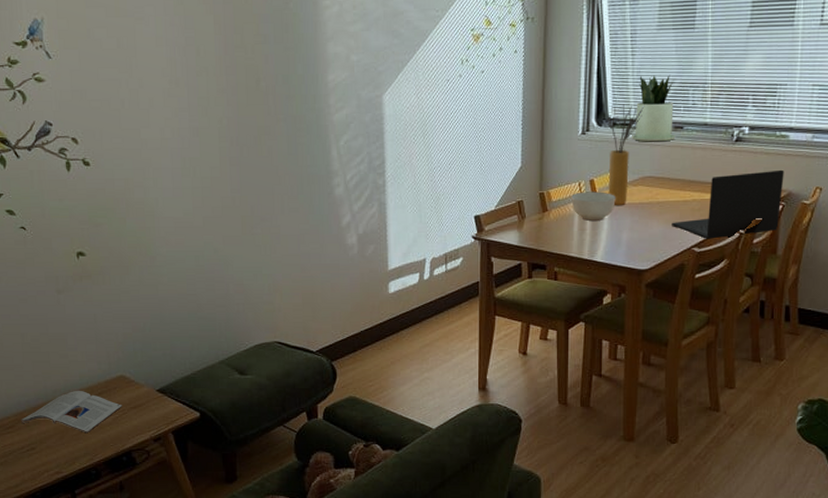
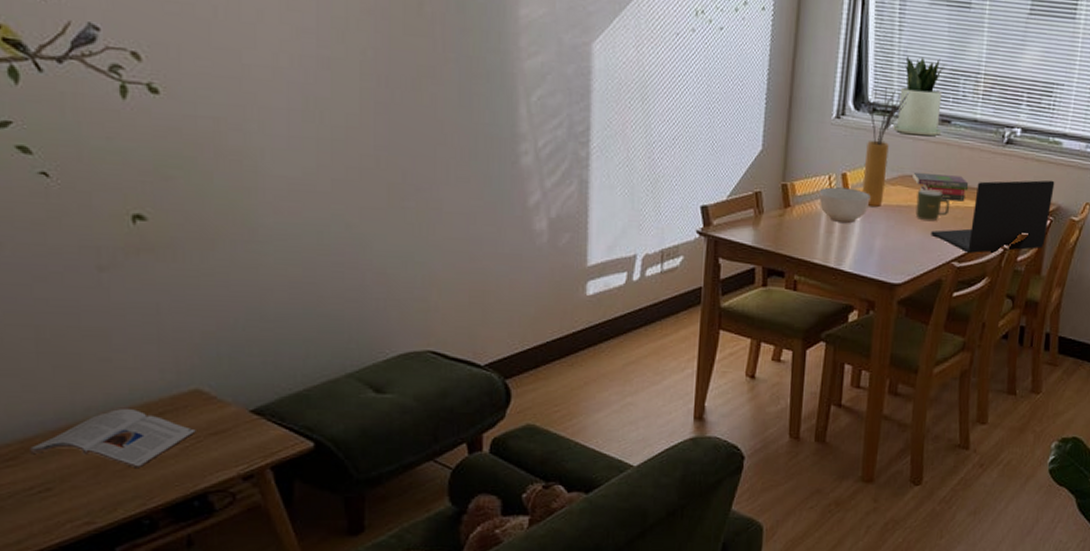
books: none [652,173,703,195] -> present [912,173,969,202]
mug: none [657,187,688,215] -> present [915,189,951,222]

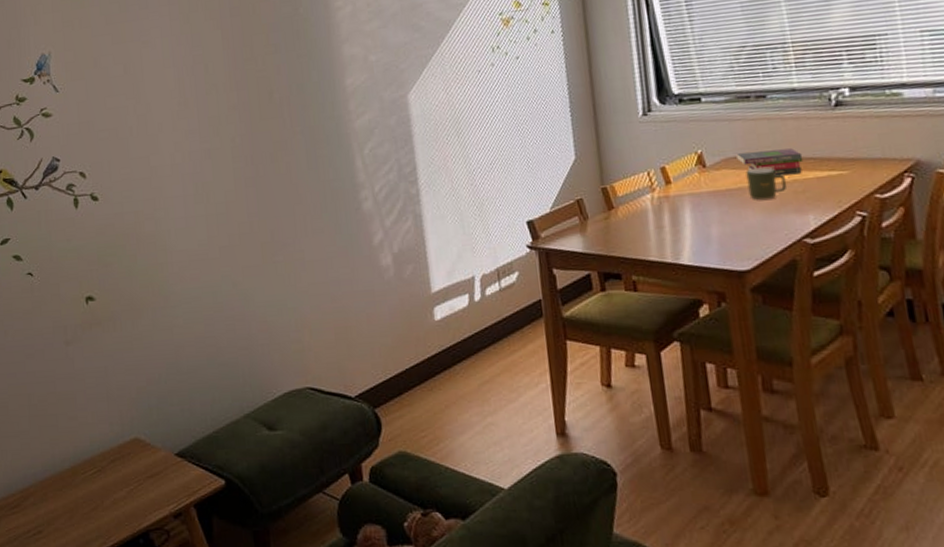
magazine: present [30,409,196,469] -> none [27,459,138,511]
bowl: present [819,187,871,223] -> none [640,180,697,216]
vase: present [862,86,909,207] -> none [670,76,714,195]
planter: present [892,56,944,137] -> none [702,37,759,118]
laptop: present [931,180,1055,253] -> none [771,134,912,227]

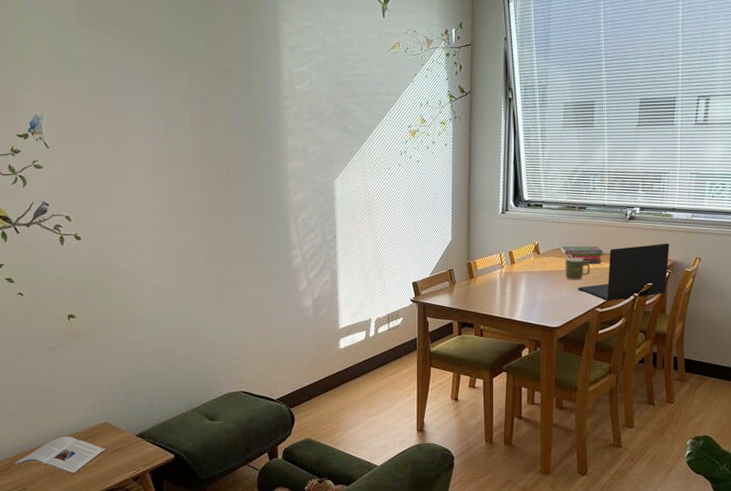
magazine: none [27,459,138,511] -> present [14,437,106,474]
laptop: none [771,134,912,227] -> present [578,243,670,301]

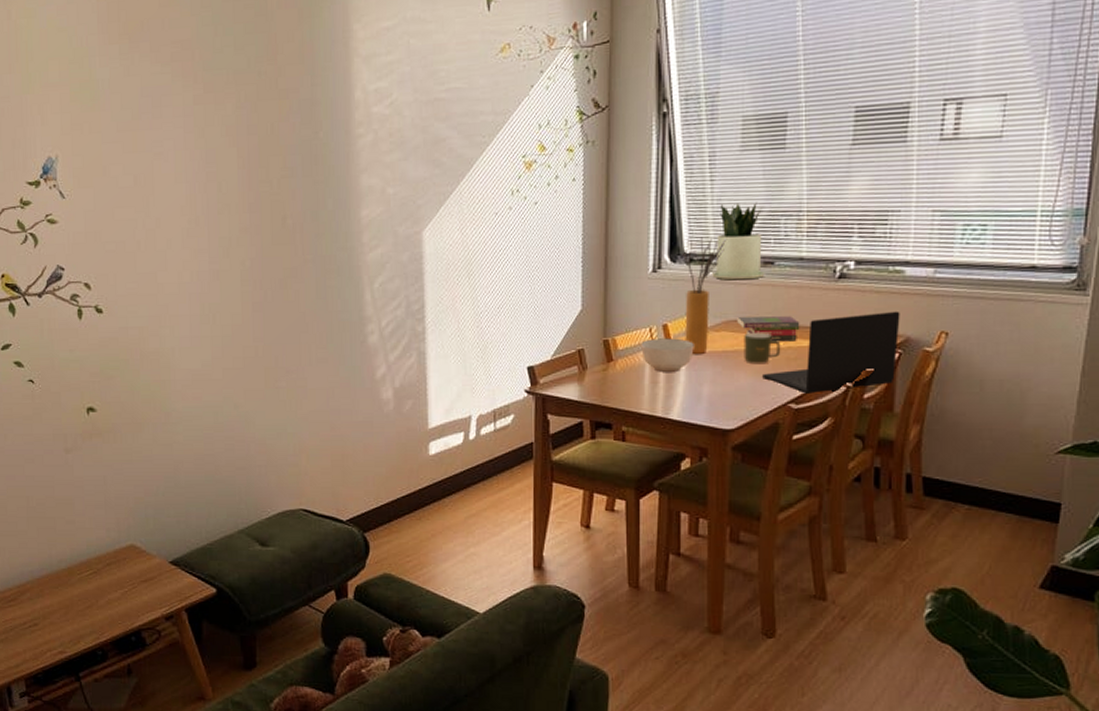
magazine: present [14,437,106,474] -> none [24,561,132,609]
bowl: none [494,261,531,286] -> present [641,338,694,372]
vase: none [522,188,553,273] -> present [681,237,726,354]
planter: none [542,164,580,220] -> present [711,202,765,281]

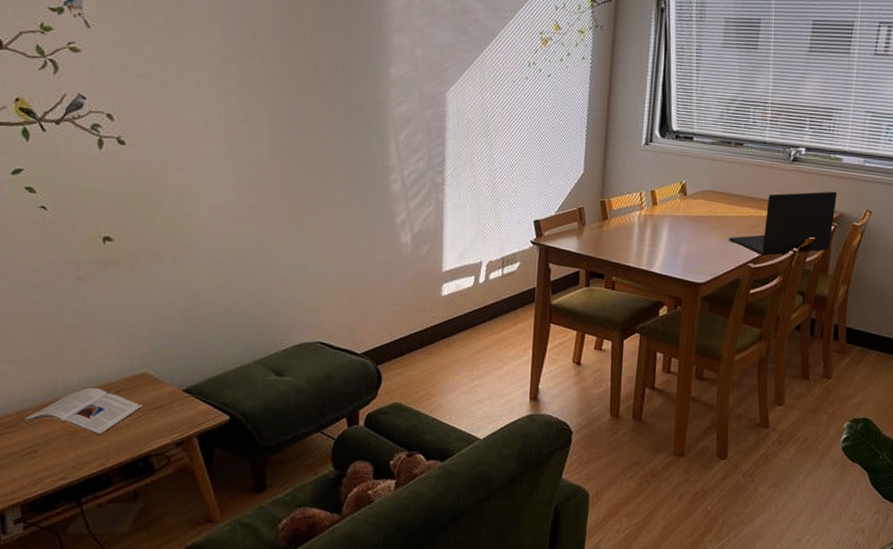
magazine: none [24,561,132,609] -> present [24,388,143,436]
bowl: present [641,338,694,372] -> none [632,202,676,232]
vase: present [681,237,726,354] -> none [668,117,706,217]
planter: present [711,202,765,281] -> none [692,91,736,157]
books: present [737,316,800,342] -> none [711,188,761,212]
mug: present [744,332,781,365] -> none [715,201,745,229]

